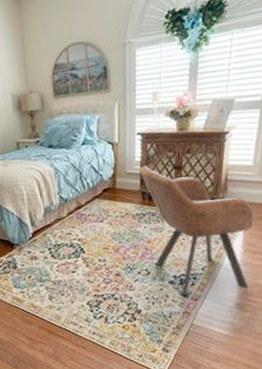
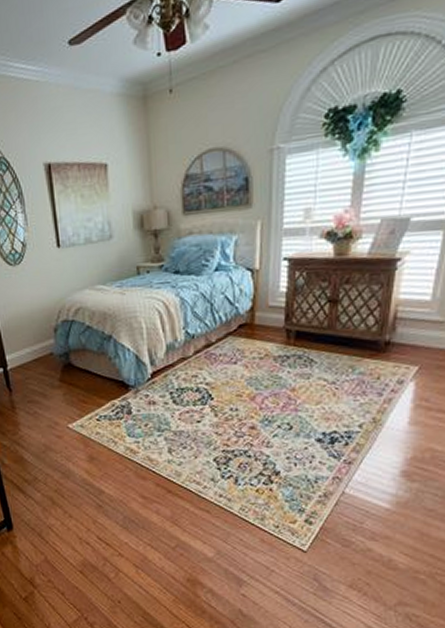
armchair: present [139,166,253,297] -> none [284,298,428,458]

